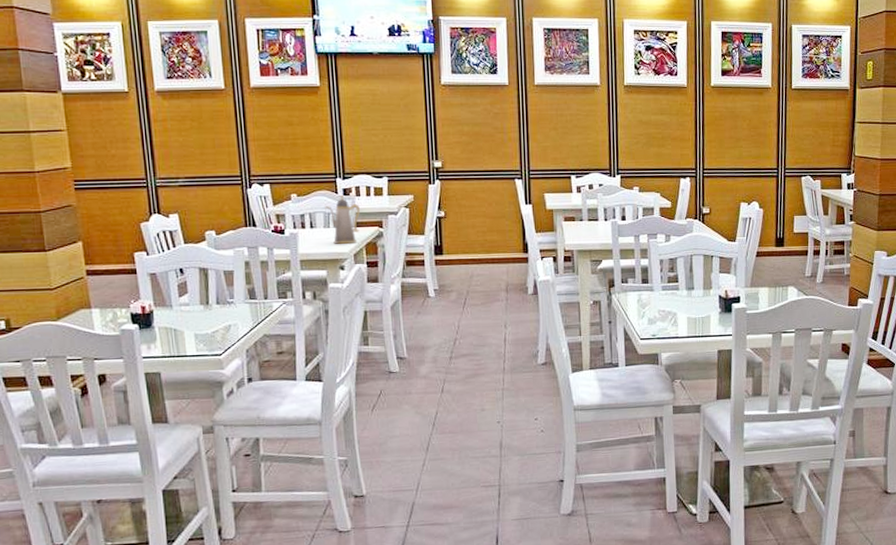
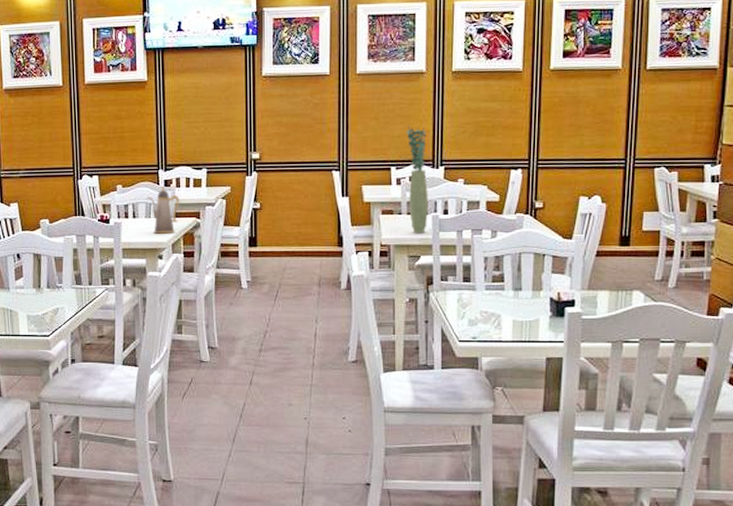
vase: none [584,135,608,239] -> present [406,125,428,234]

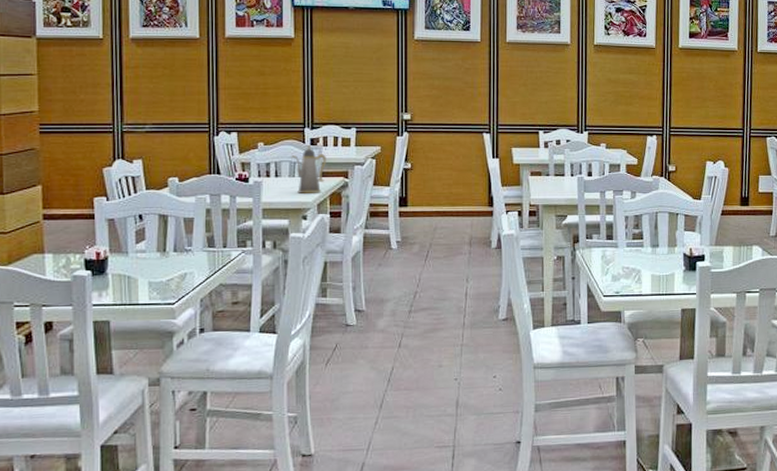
vase: present [406,125,428,234] -> none [553,92,574,194]

